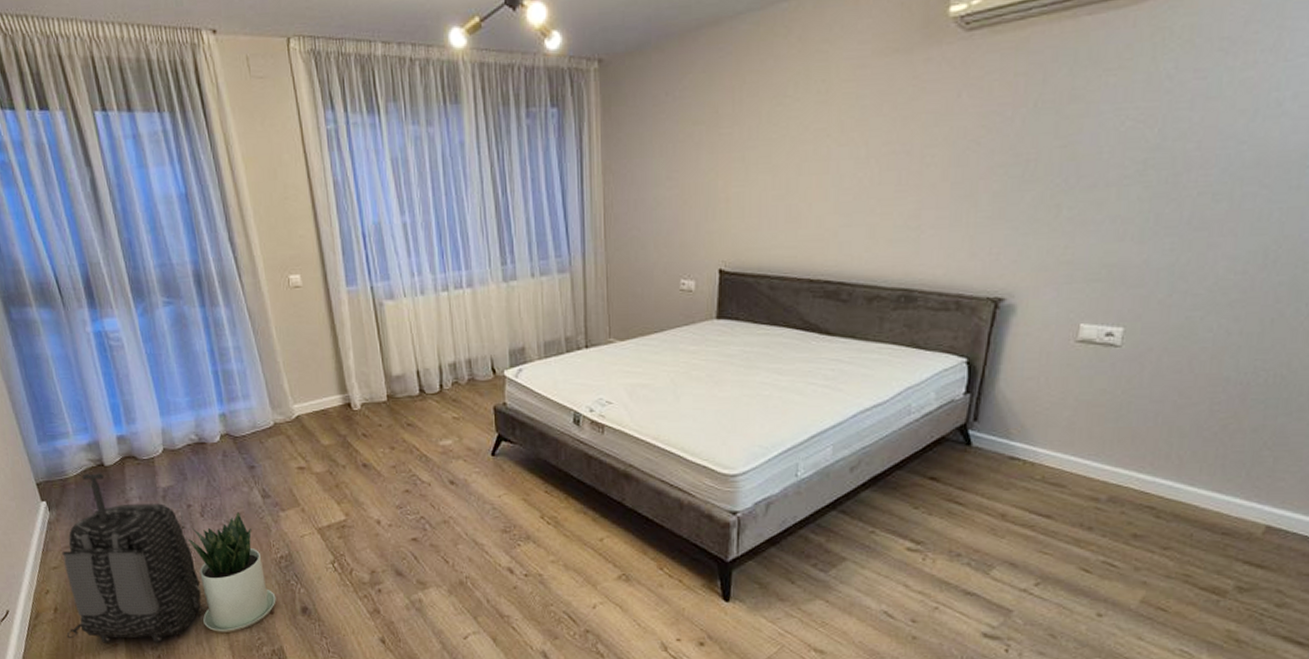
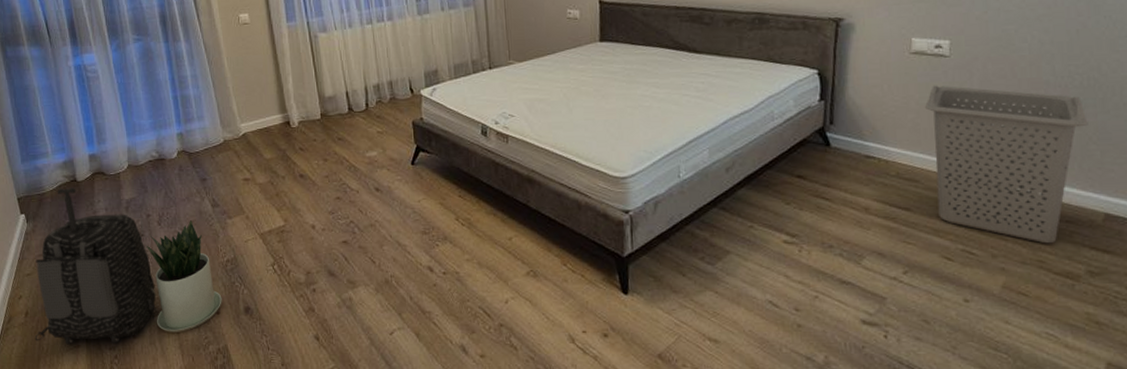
laundry basket: none [1082,379,1266,557] -> present [925,85,1088,244]

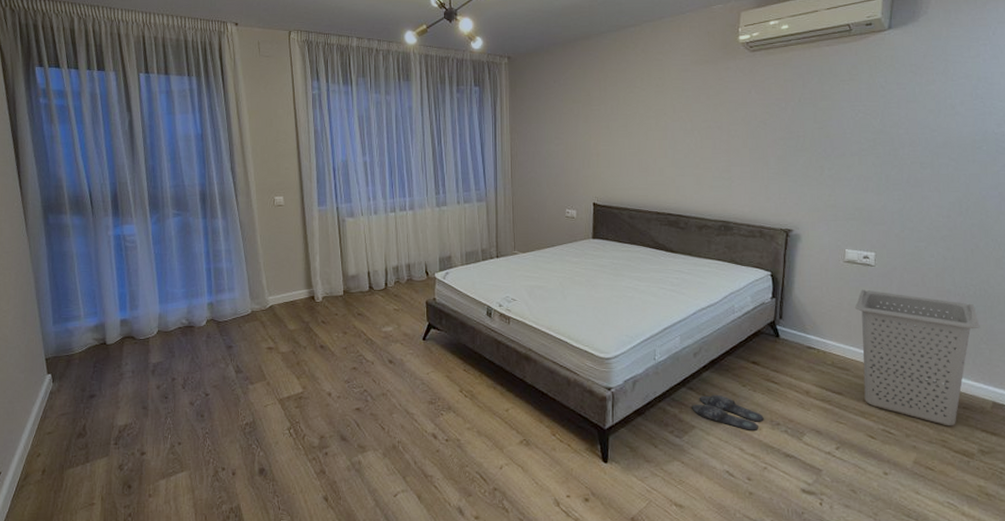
suitcase: present [34,188,157,345] -> none [49,350,175,503]
planter: present [145,220,222,332] -> none [168,385,238,492]
slippers: none [725,214,813,255] -> present [692,394,764,430]

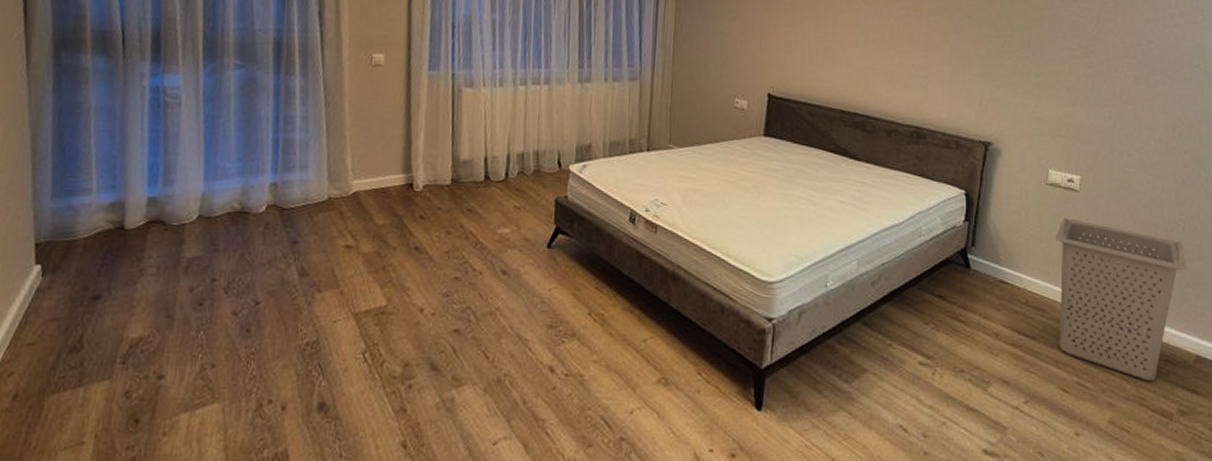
slippers: present [692,394,764,430] -> none [865,332,947,378]

